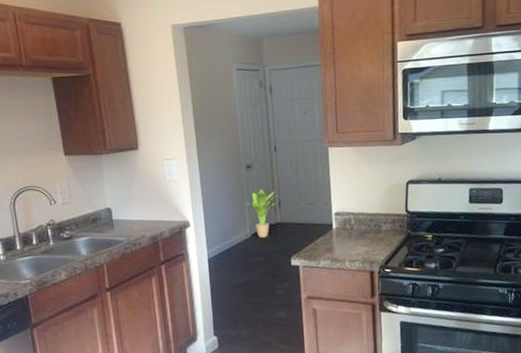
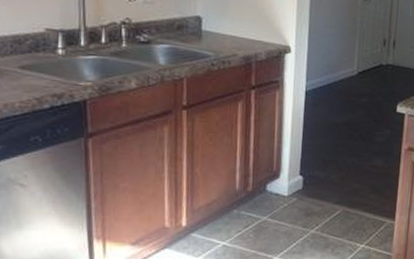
potted plant: present [243,189,280,239] -> none [354,25,395,79]

